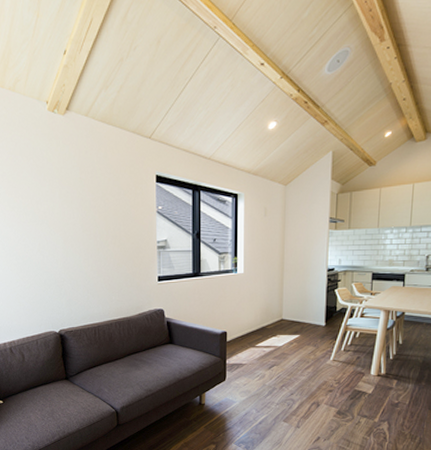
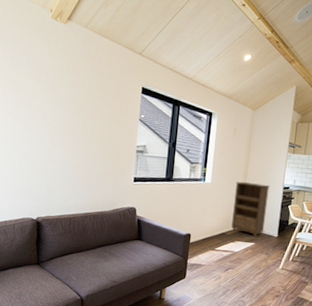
bookshelf: none [271,267,312,328] -> present [231,181,271,237]

